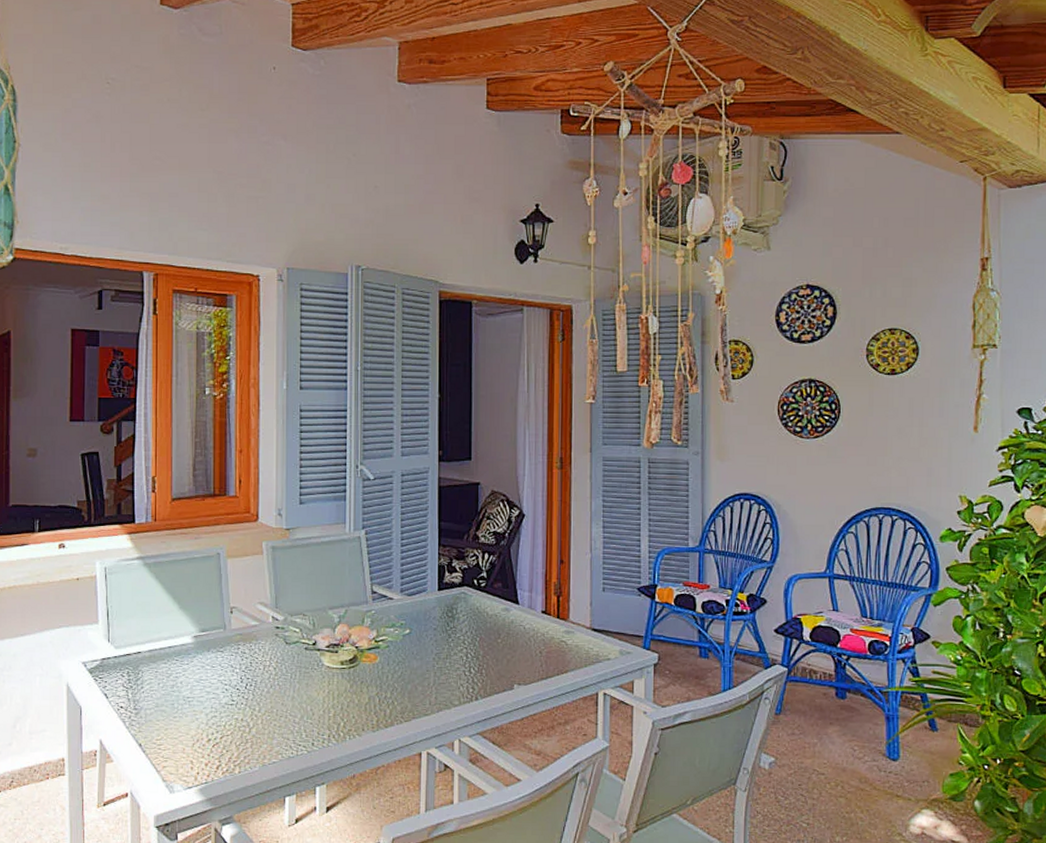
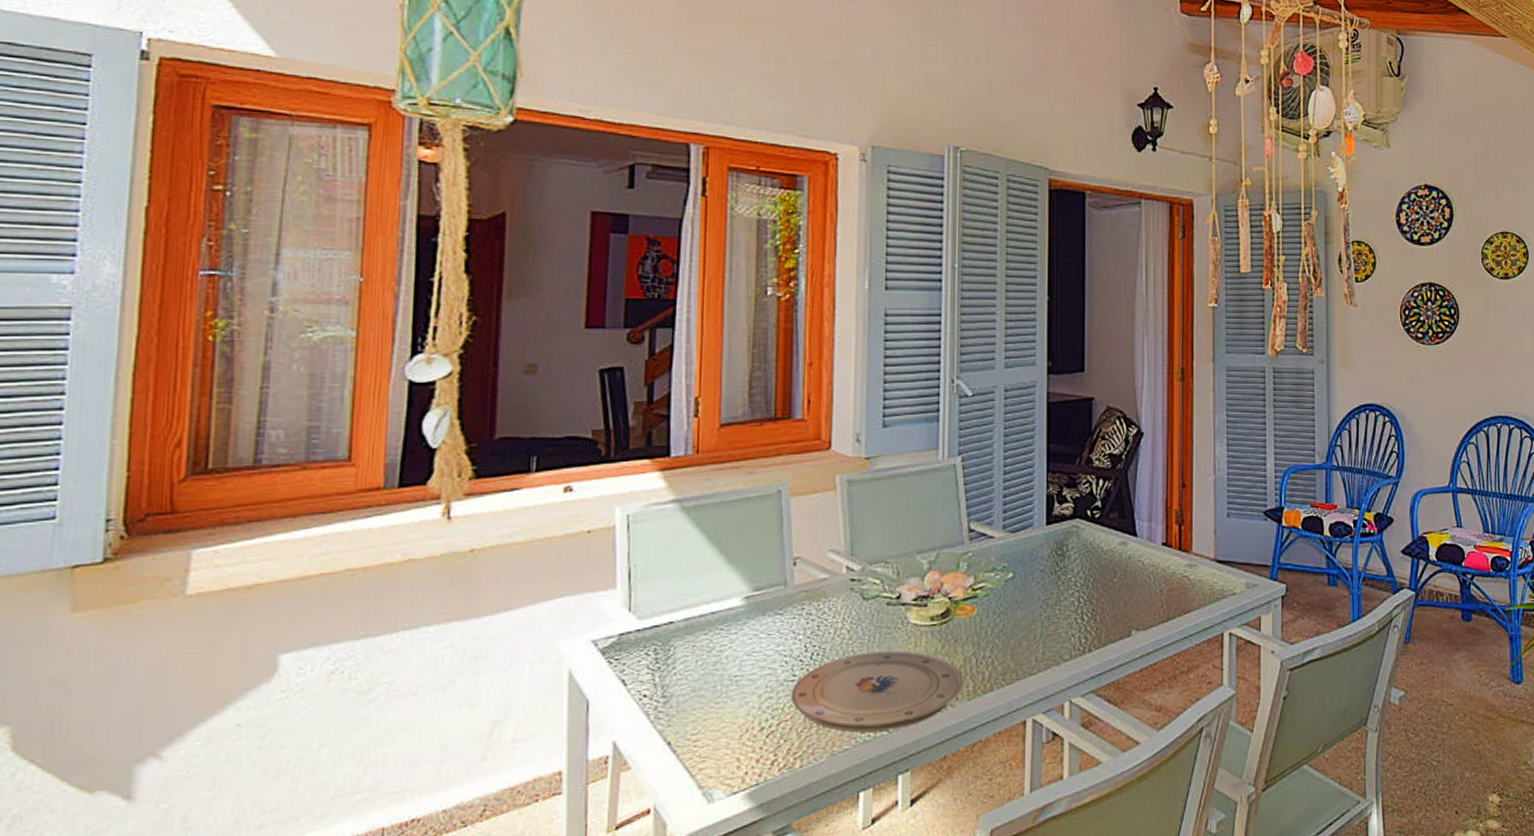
plate: none [230,686,369,750] -> present [791,650,964,732]

